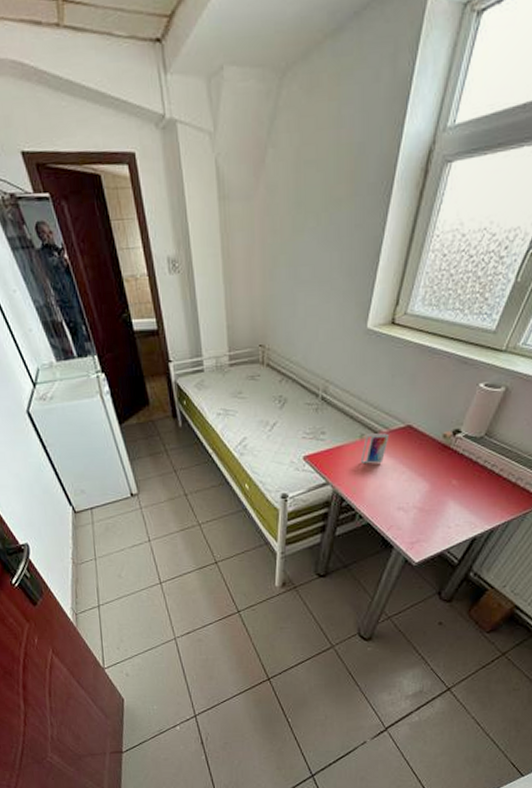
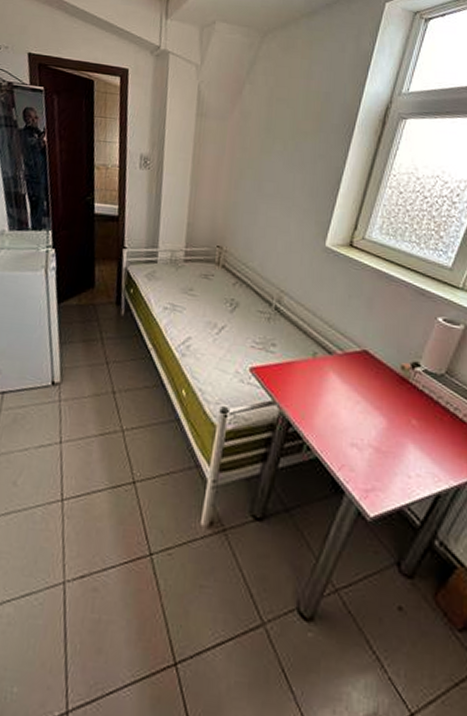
smartphone: present [360,433,390,464] -> none [311,353,344,388]

